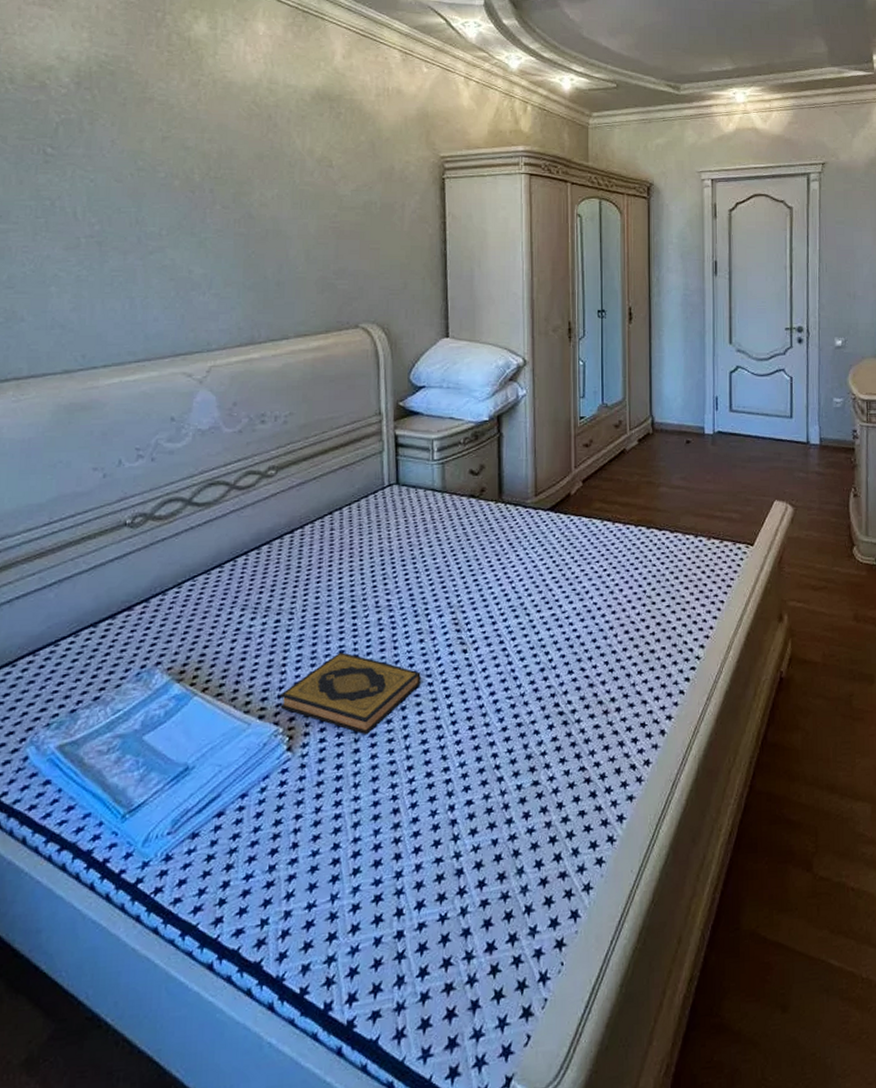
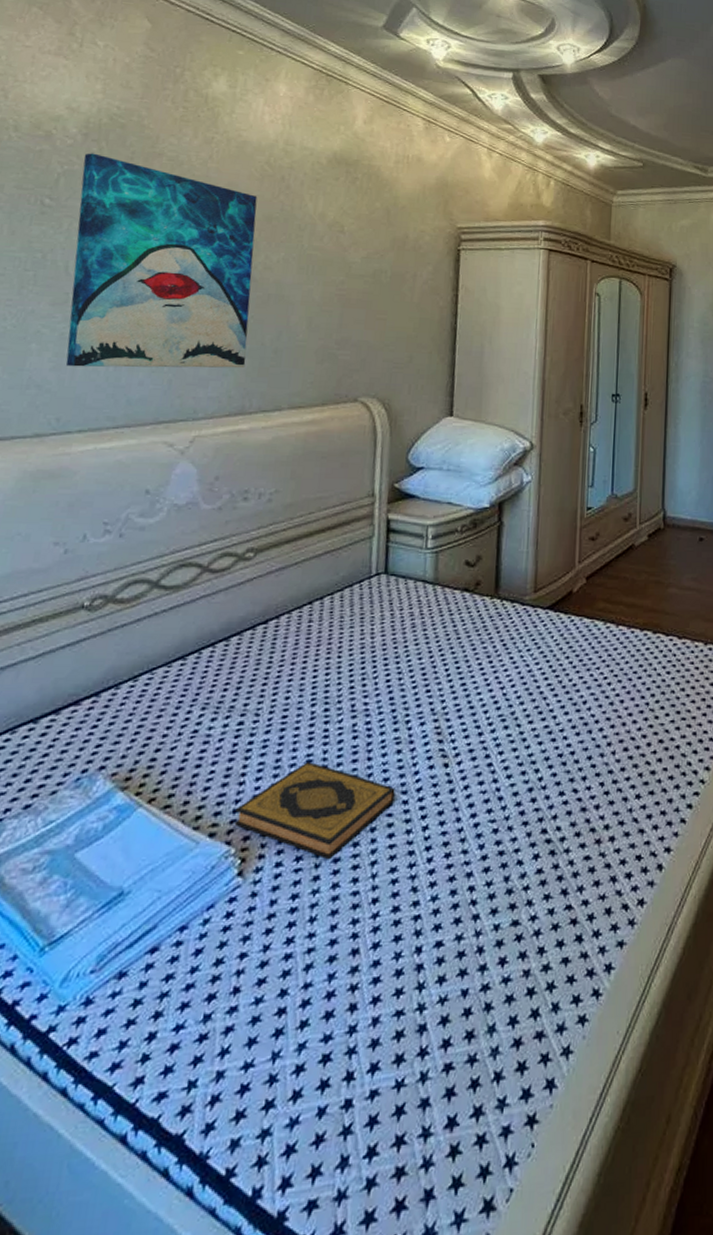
wall art: none [79,101,251,307] -> present [65,153,258,368]

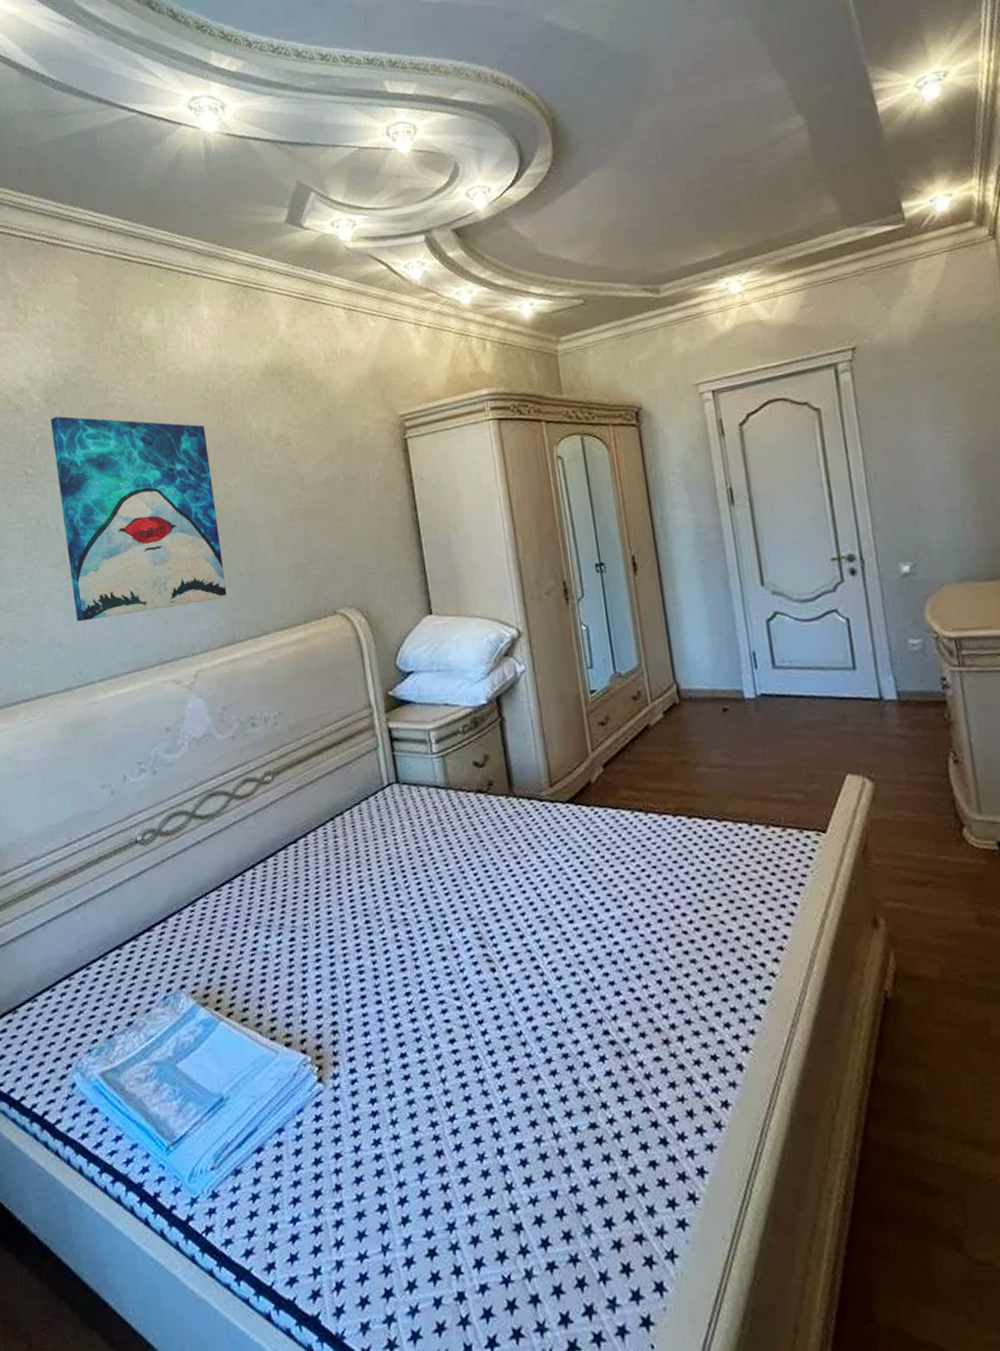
hardback book: present [234,762,395,859] -> none [304,972,449,1065]

